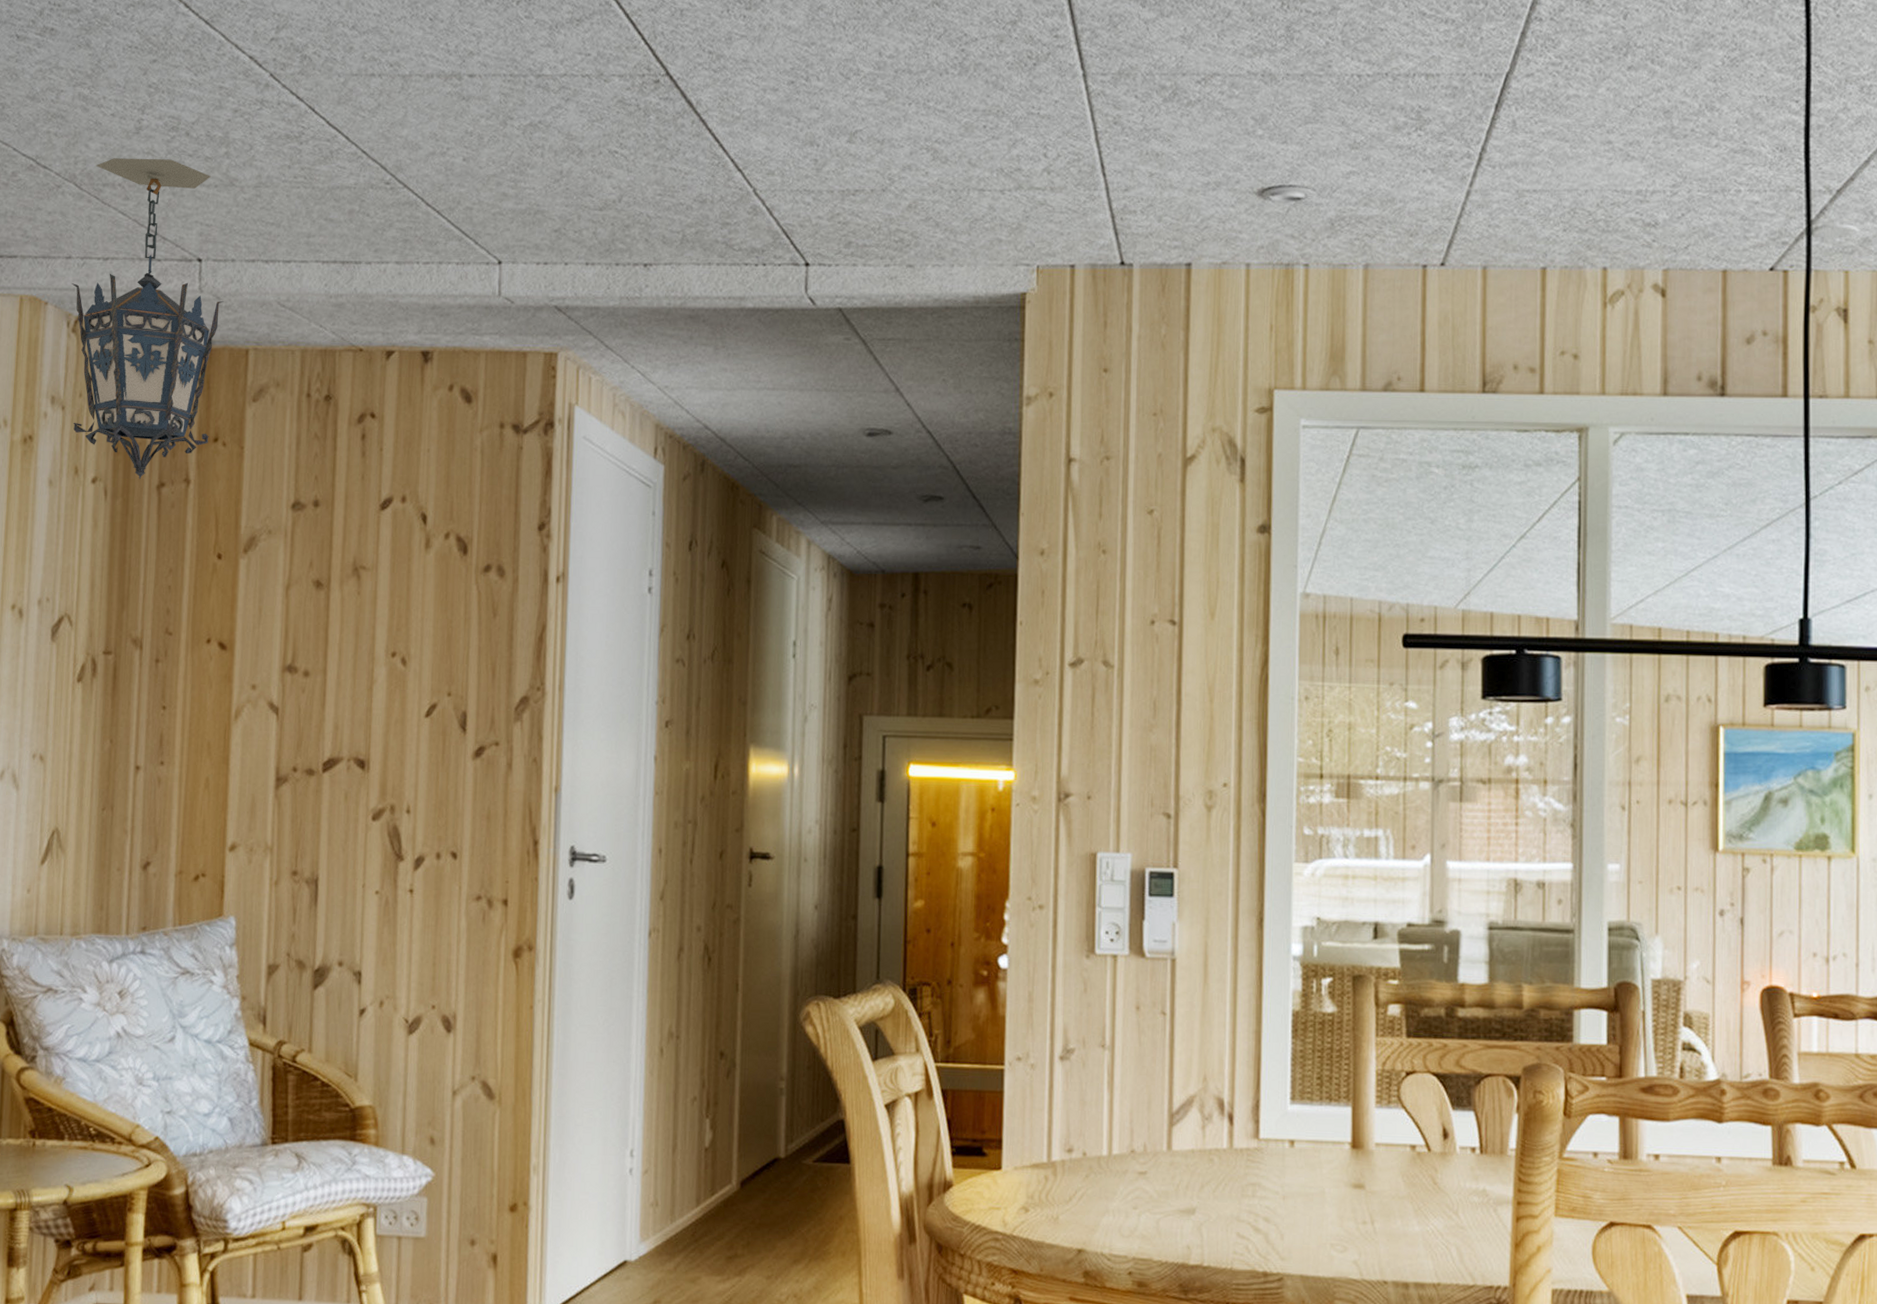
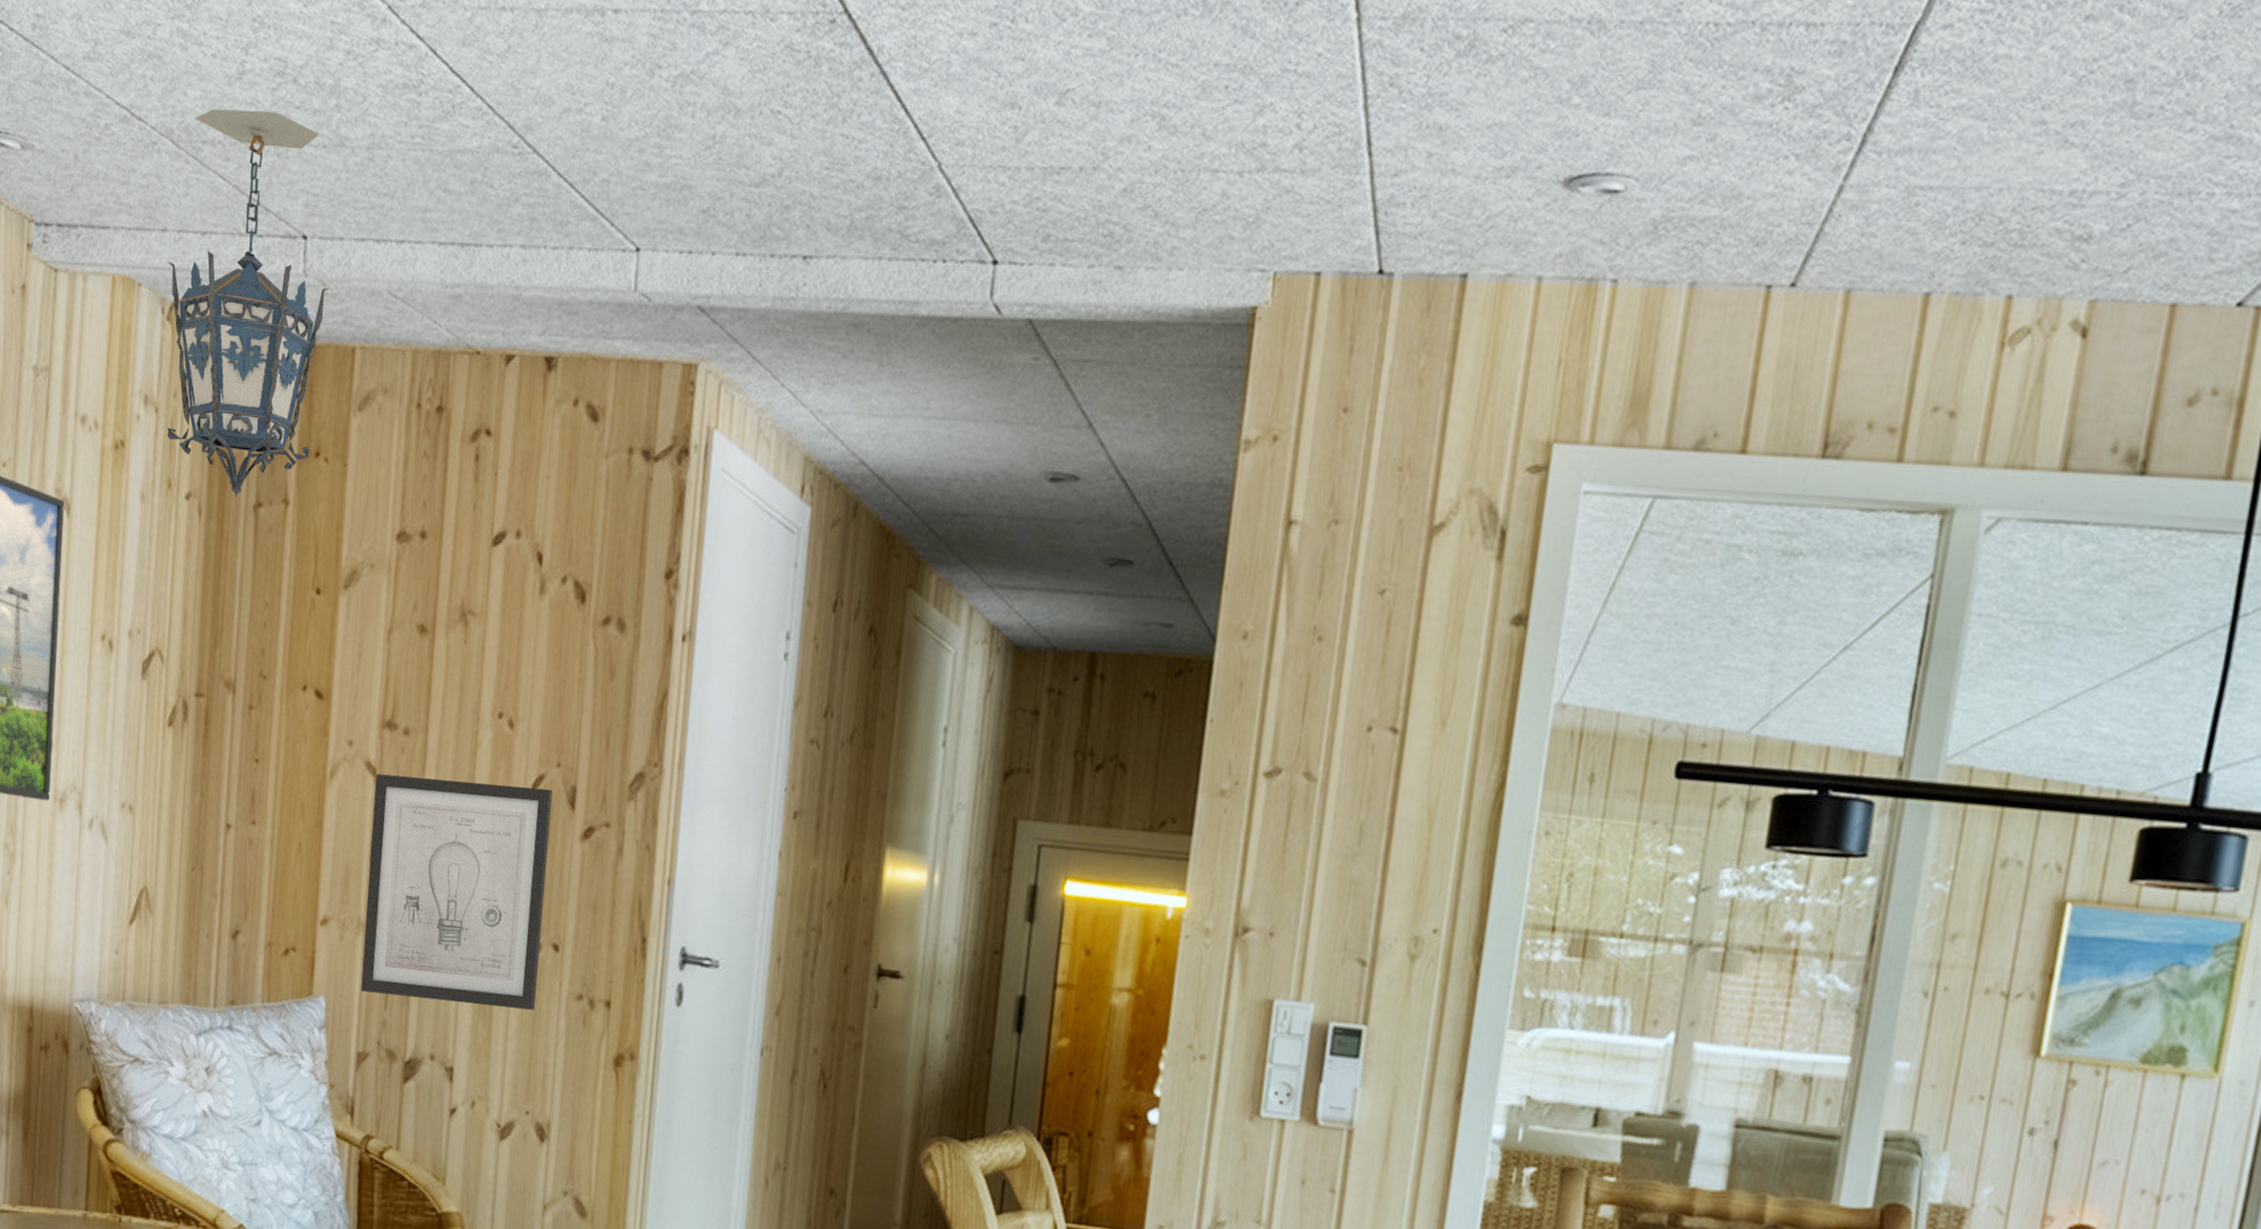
wall art: none [269,712,445,913] -> present [361,774,552,1010]

